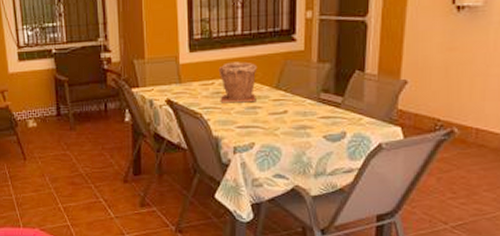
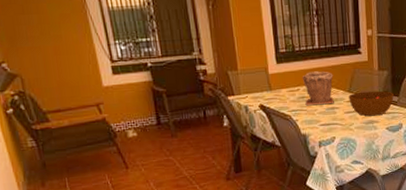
bowl: none [275,88,337,120] -> present [349,90,394,116]

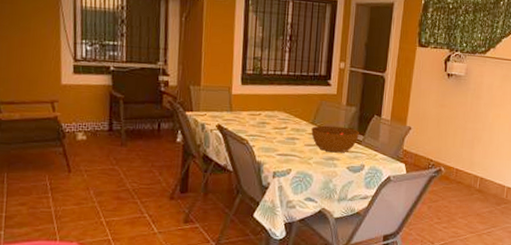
plant pot: present [302,71,334,106] -> none [265,97,298,134]

